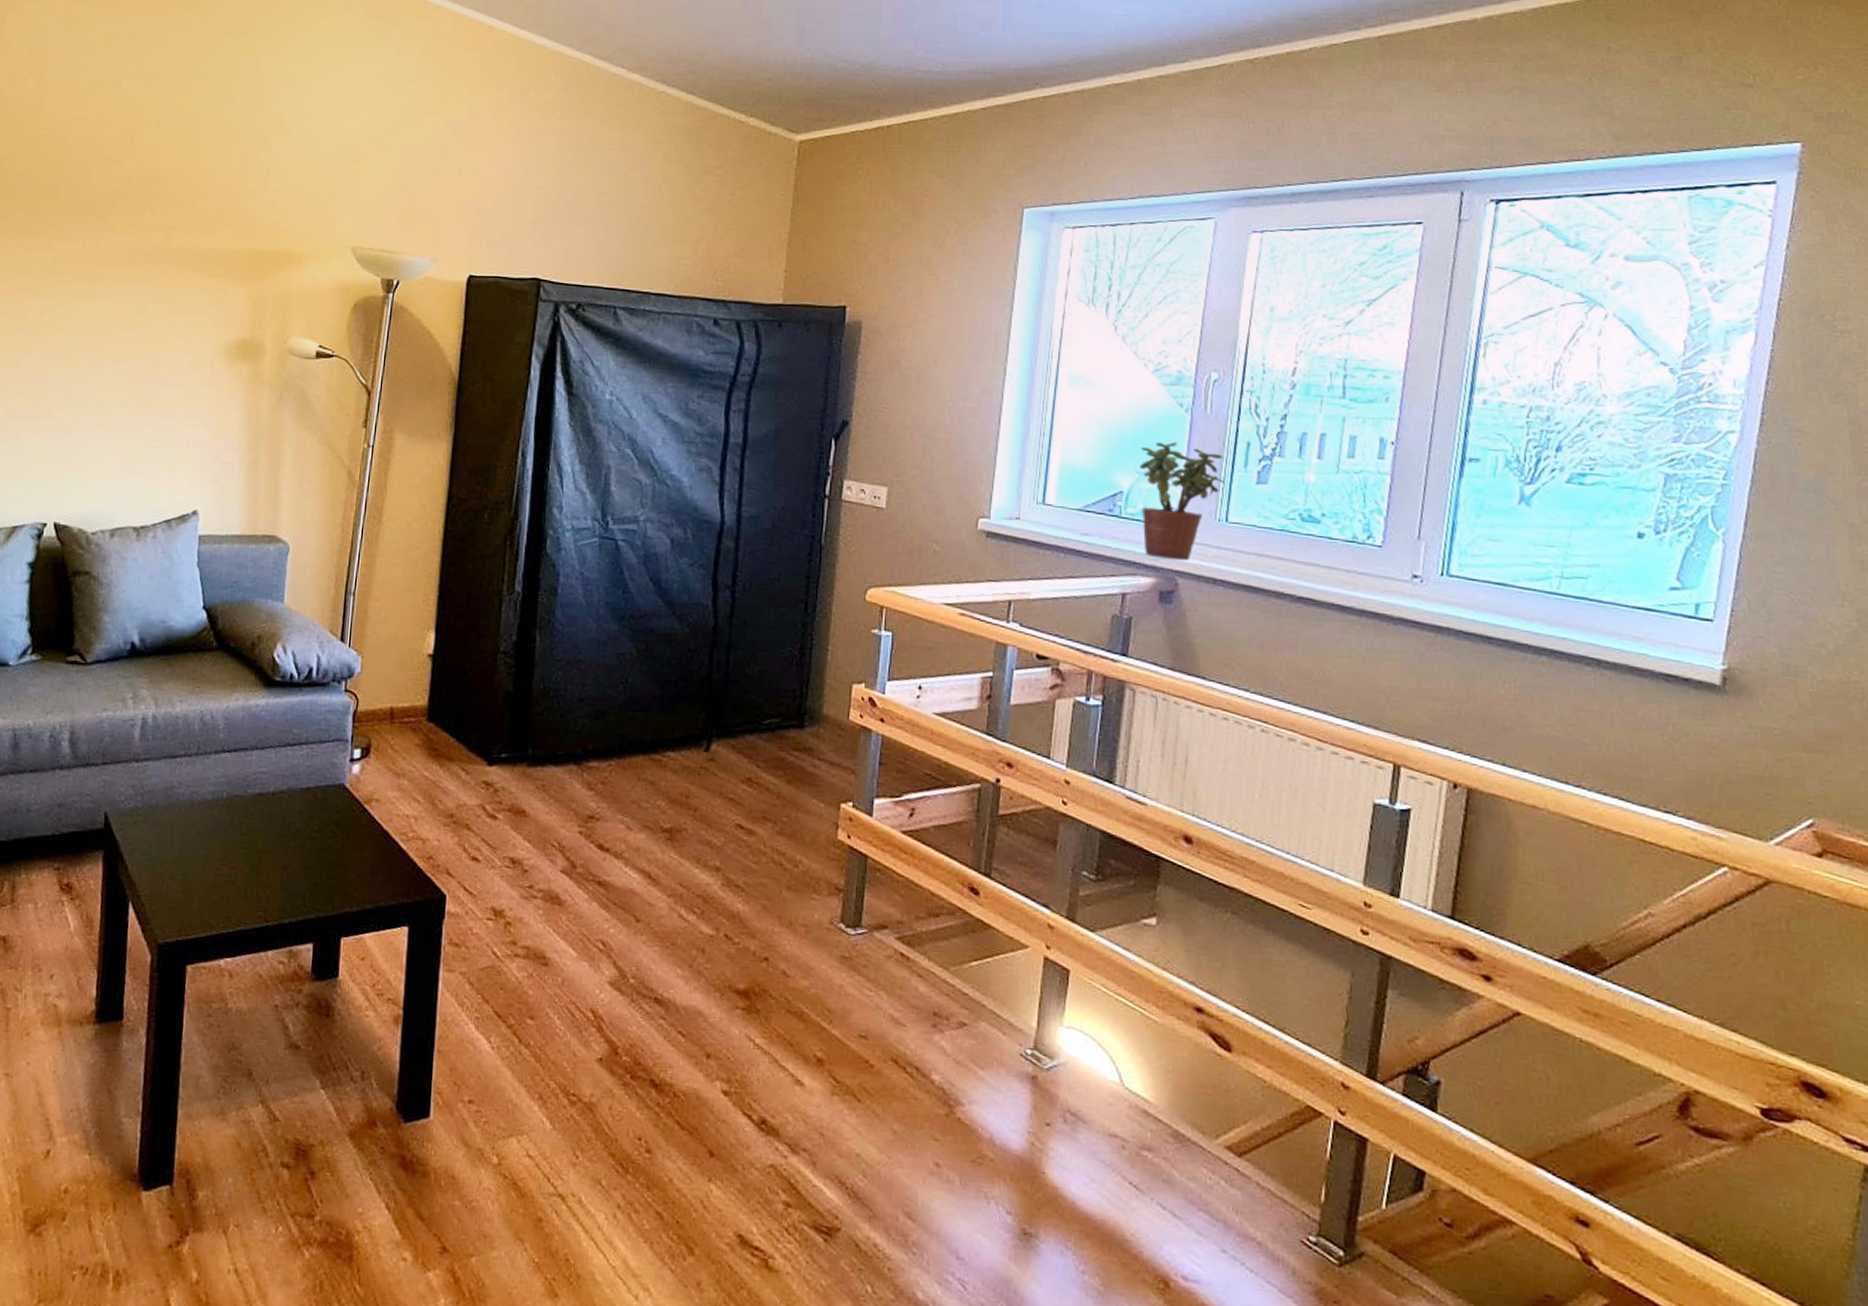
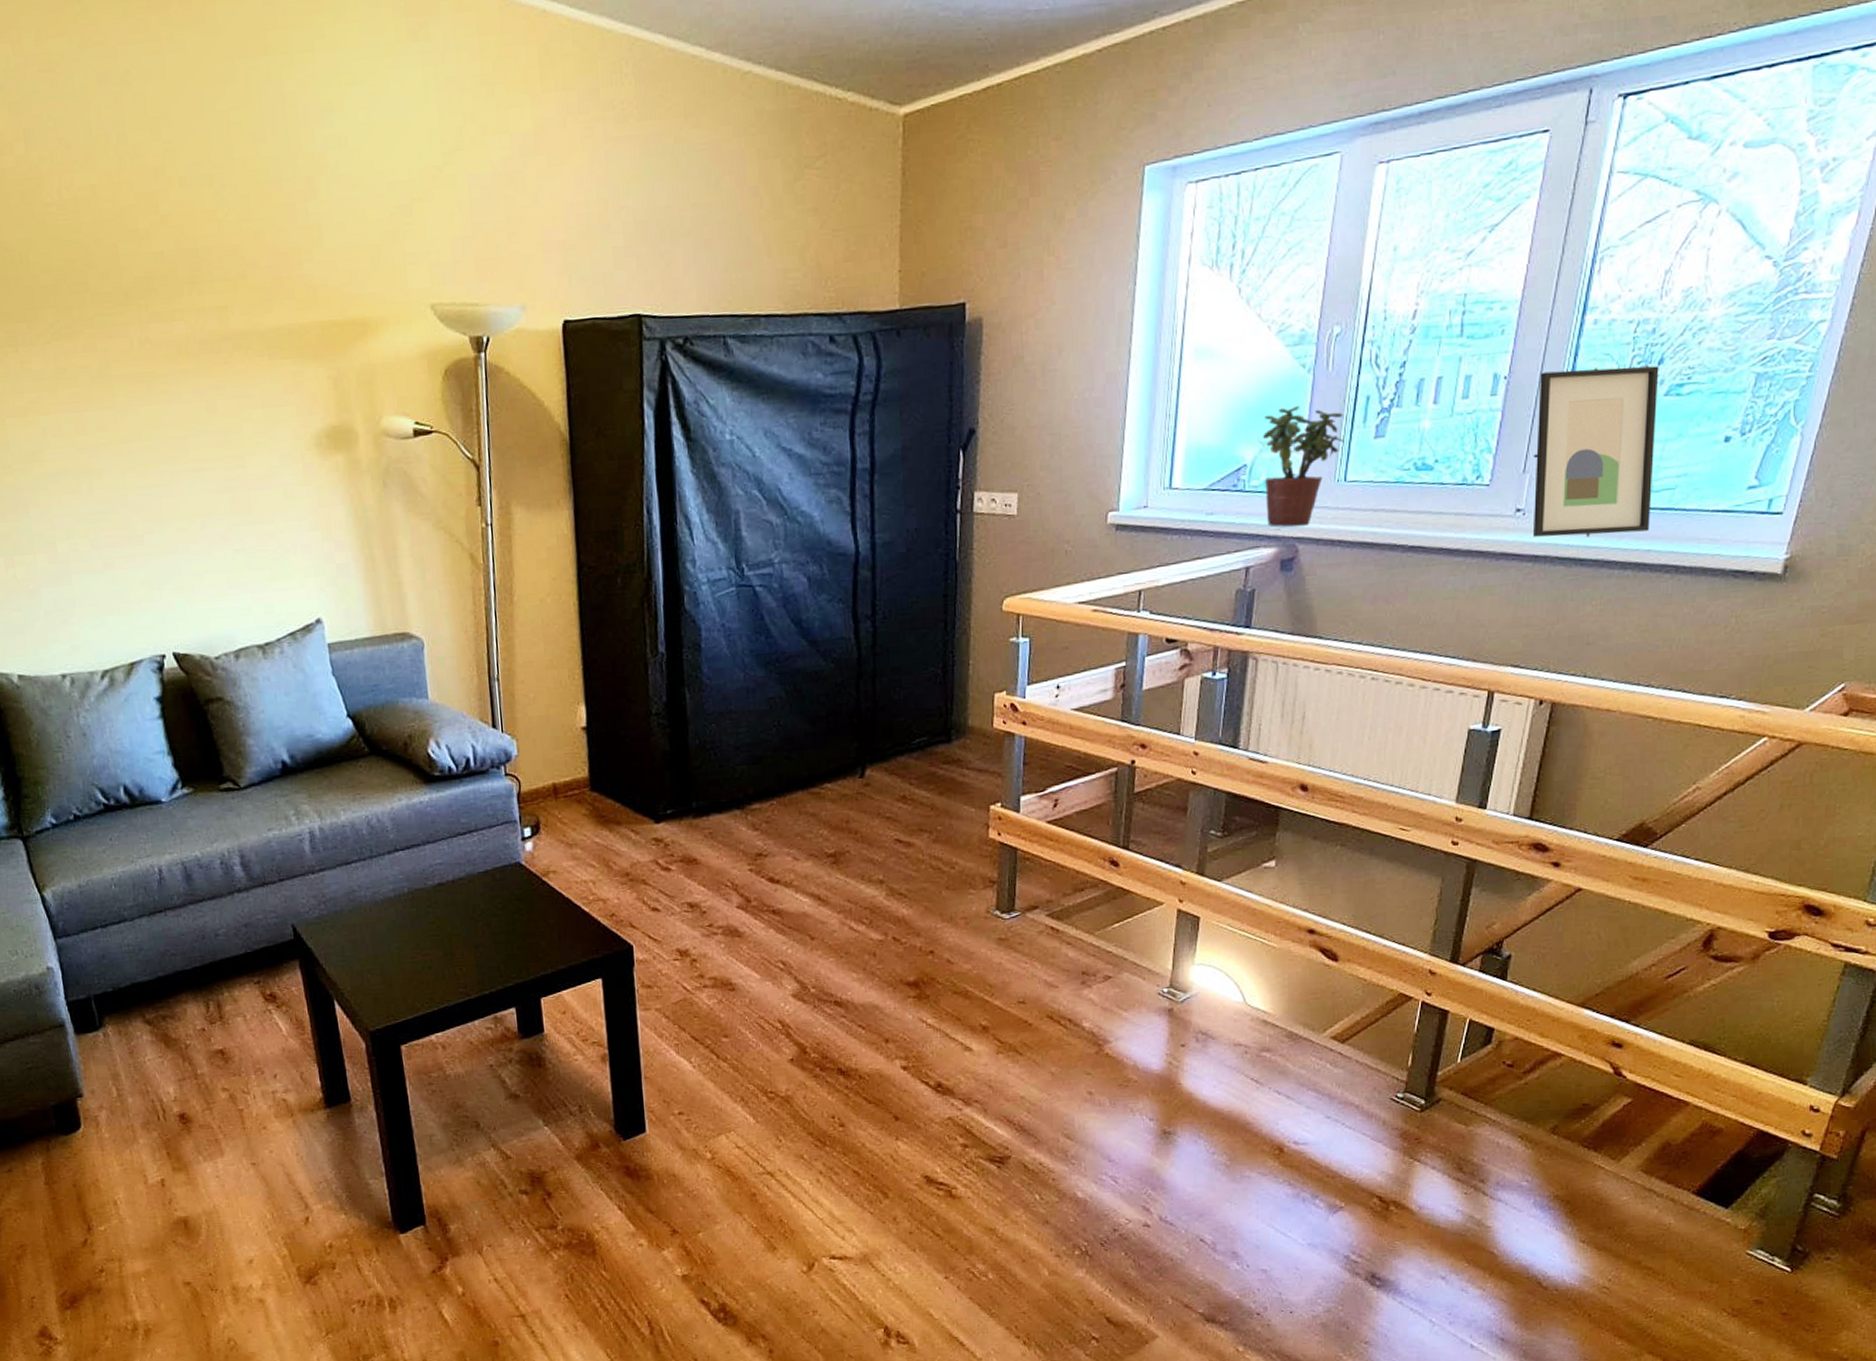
picture frame: none [1427,443,1563,618] -> present [1532,365,1659,537]

